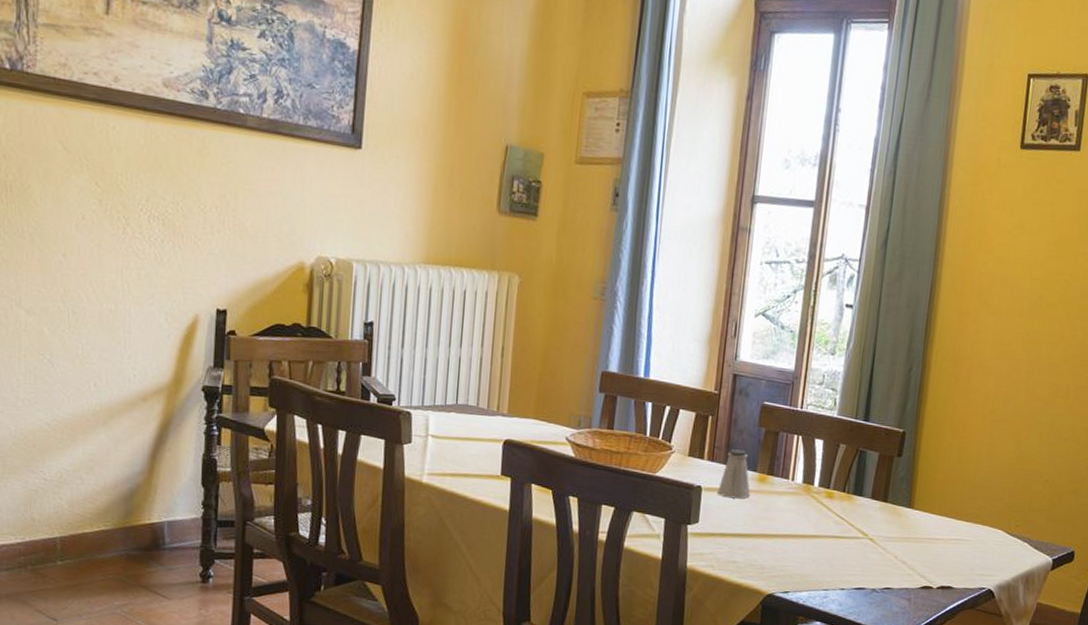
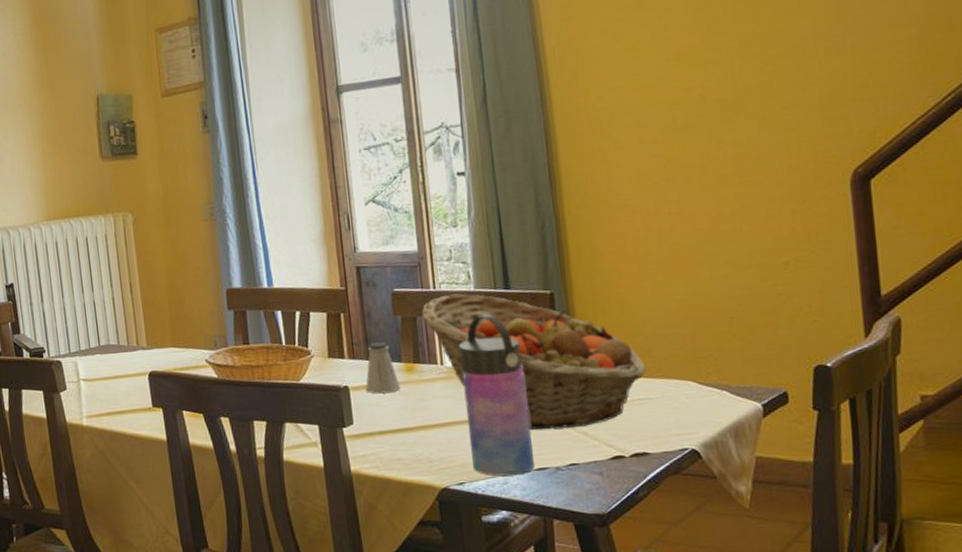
fruit basket: none [784,416,967,556] -> present [421,293,645,431]
water bottle: none [800,440,866,592] -> present [458,314,534,477]

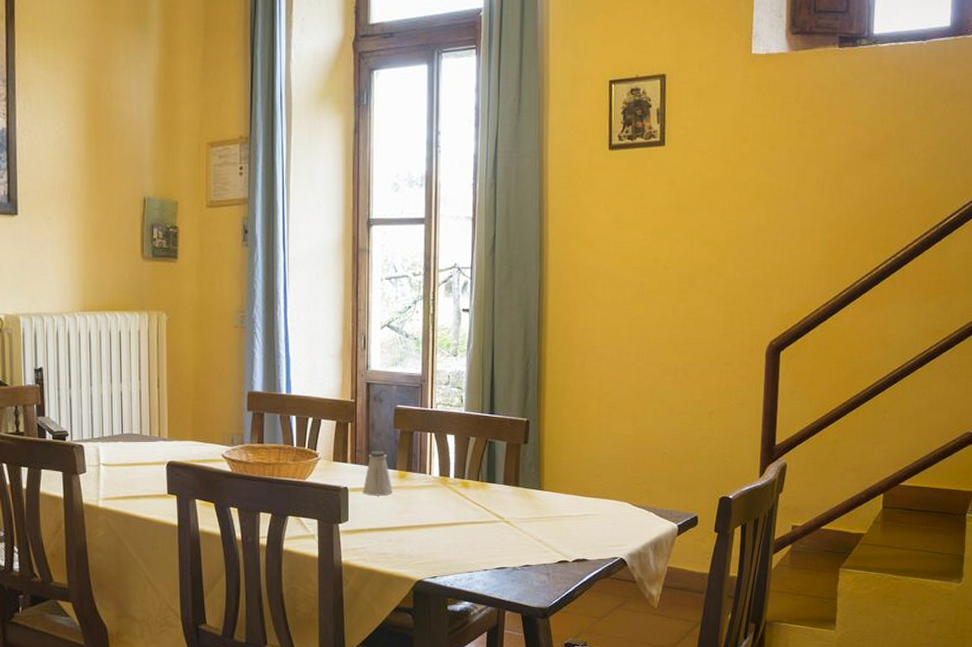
fruit basket: present [421,293,645,431] -> none [418,414,593,536]
water bottle: present [458,314,534,477] -> none [445,434,498,573]

